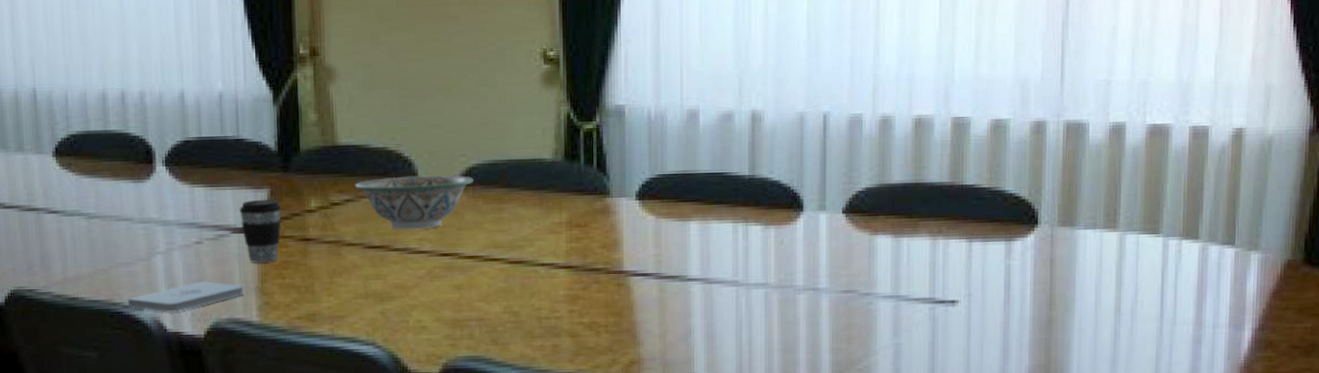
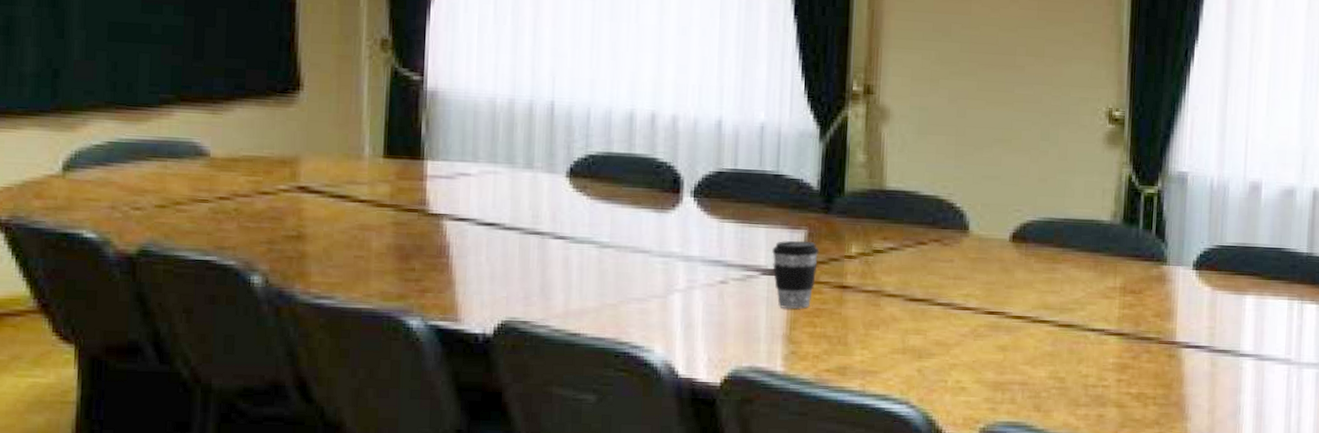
notepad: present [127,281,245,313] -> none [636,324,770,357]
decorative bowl: present [355,175,473,230] -> none [901,227,1027,285]

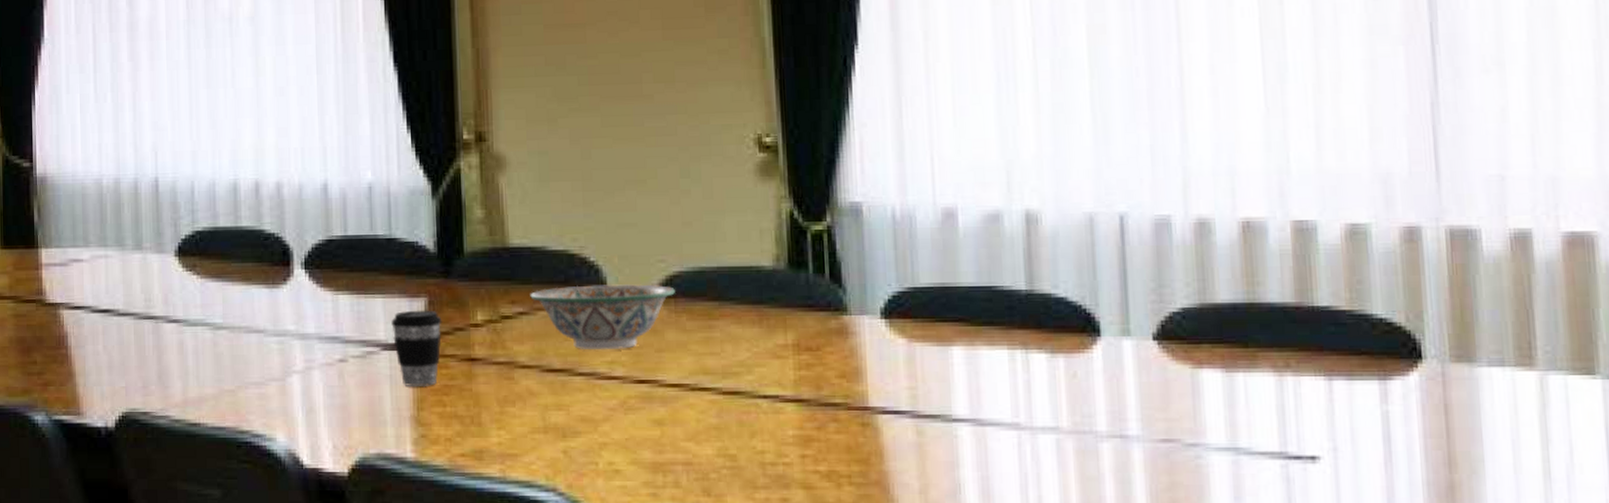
decorative bowl: none [901,227,1027,285] -> present [530,284,675,350]

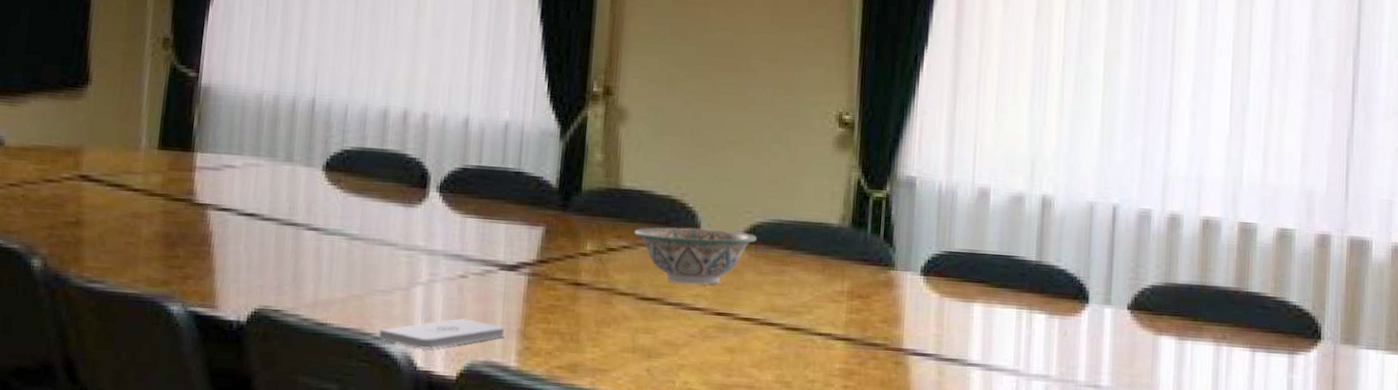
notepad: none [257,408,397,444] -> present [378,318,506,349]
coffee cup: present [391,310,442,388] -> none [511,237,556,306]

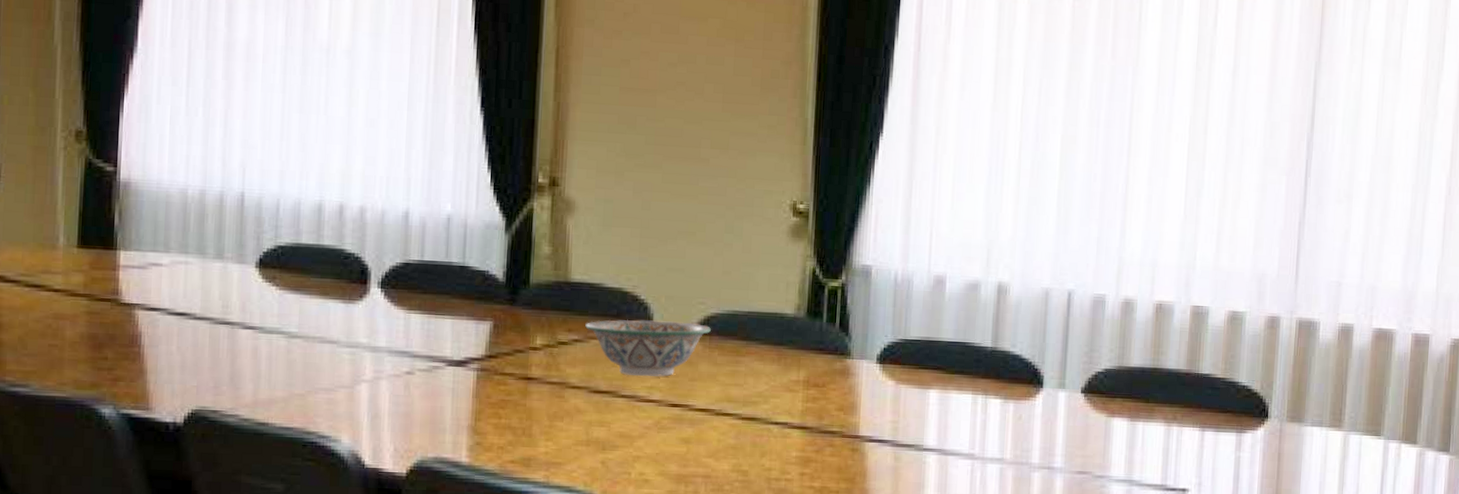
notepad: present [378,318,506,349] -> none [323,415,456,447]

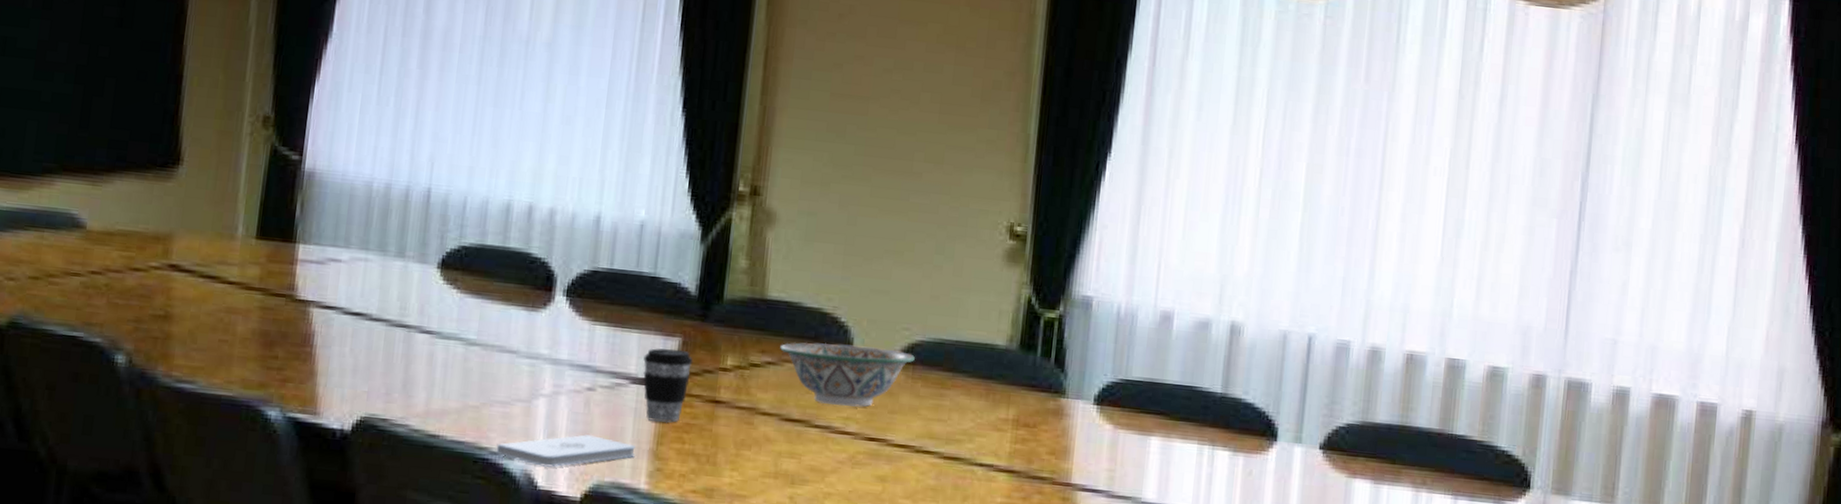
notepad: none [323,415,456,447] -> present [496,434,636,467]
coffee cup: none [458,331,505,401] -> present [643,348,693,424]

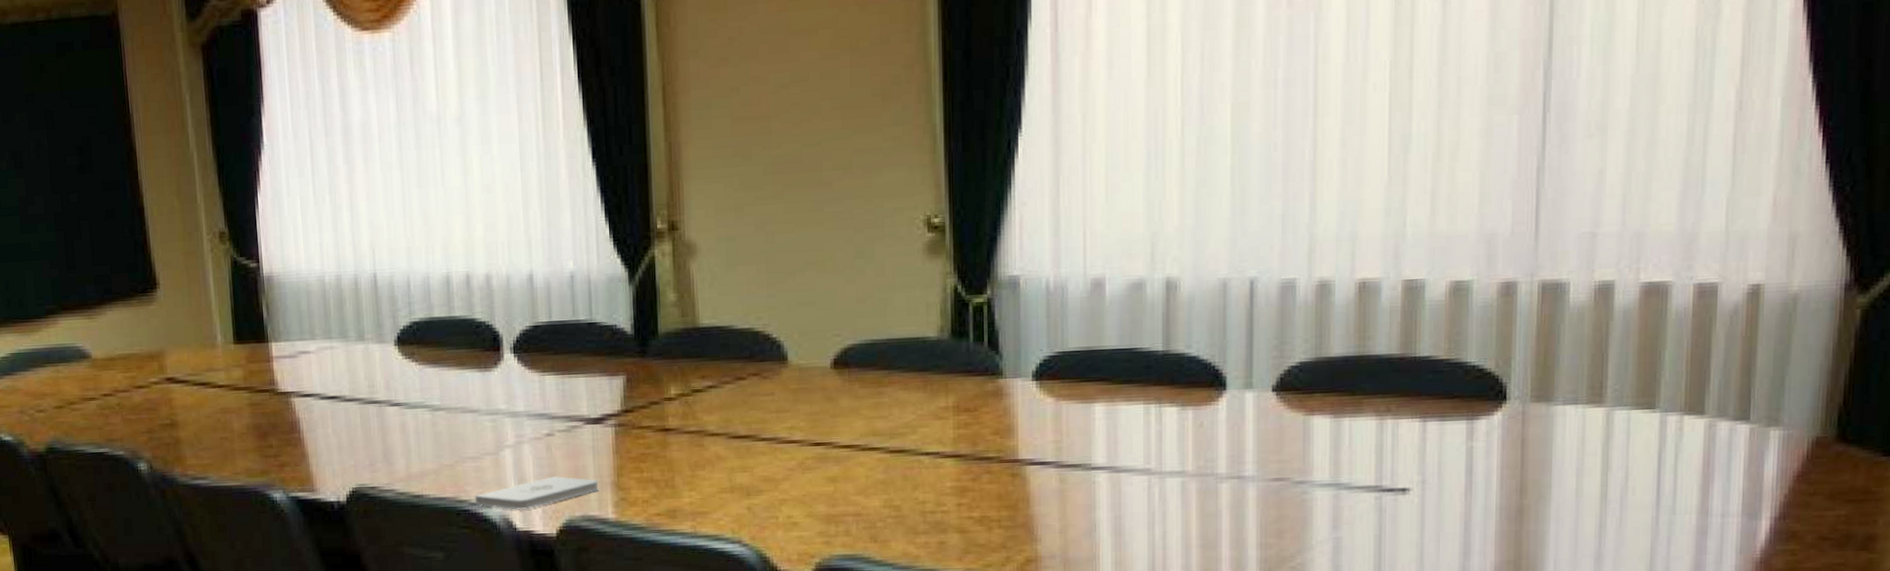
coffee cup: present [643,348,693,424] -> none [593,386,639,457]
decorative bowl: present [780,342,915,407] -> none [718,357,849,418]

